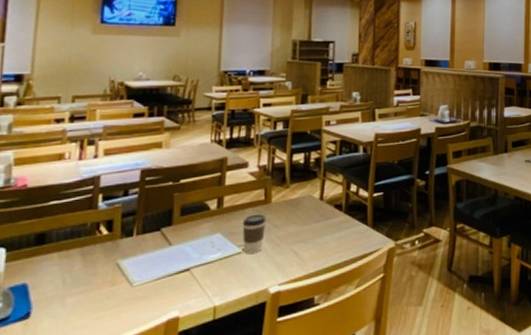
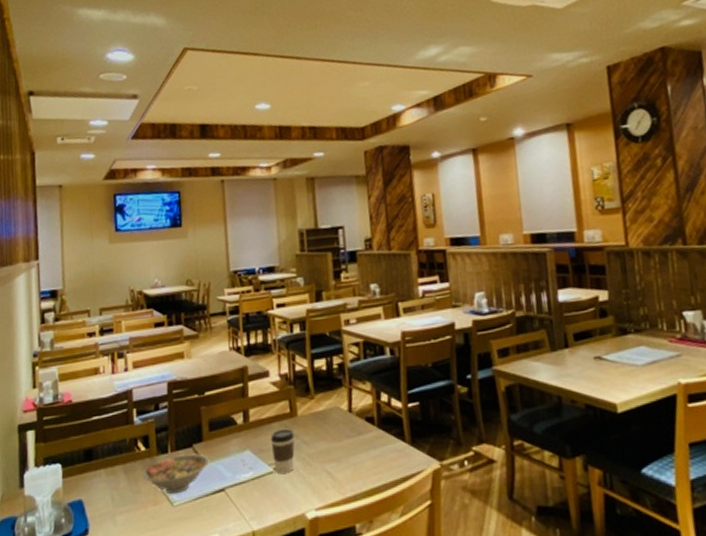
soup bowl: none [101,236,177,276] -> present [142,453,210,495]

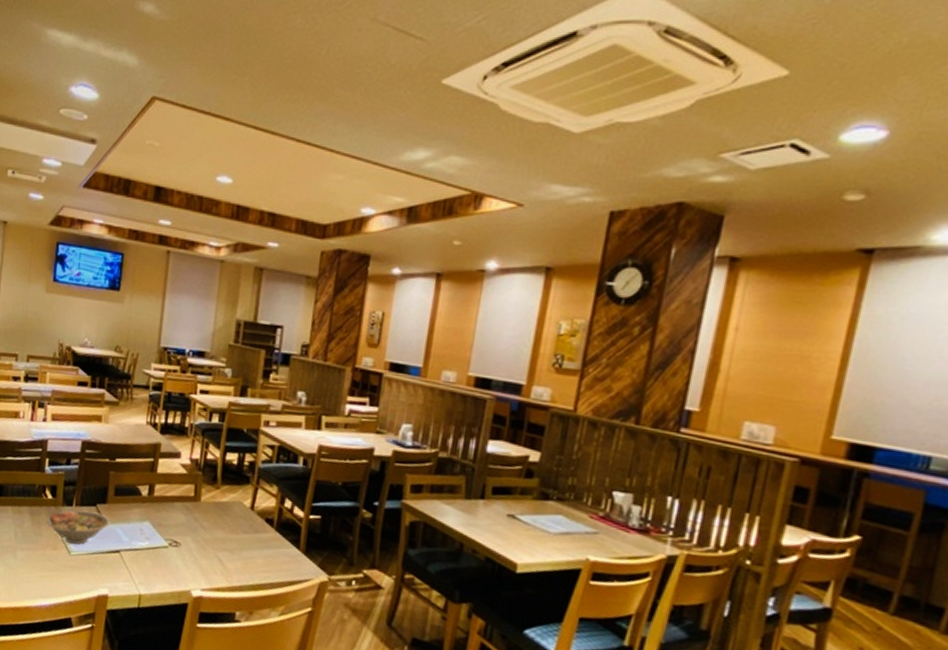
coffee cup: present [270,428,295,475] -> none [170,509,195,551]

